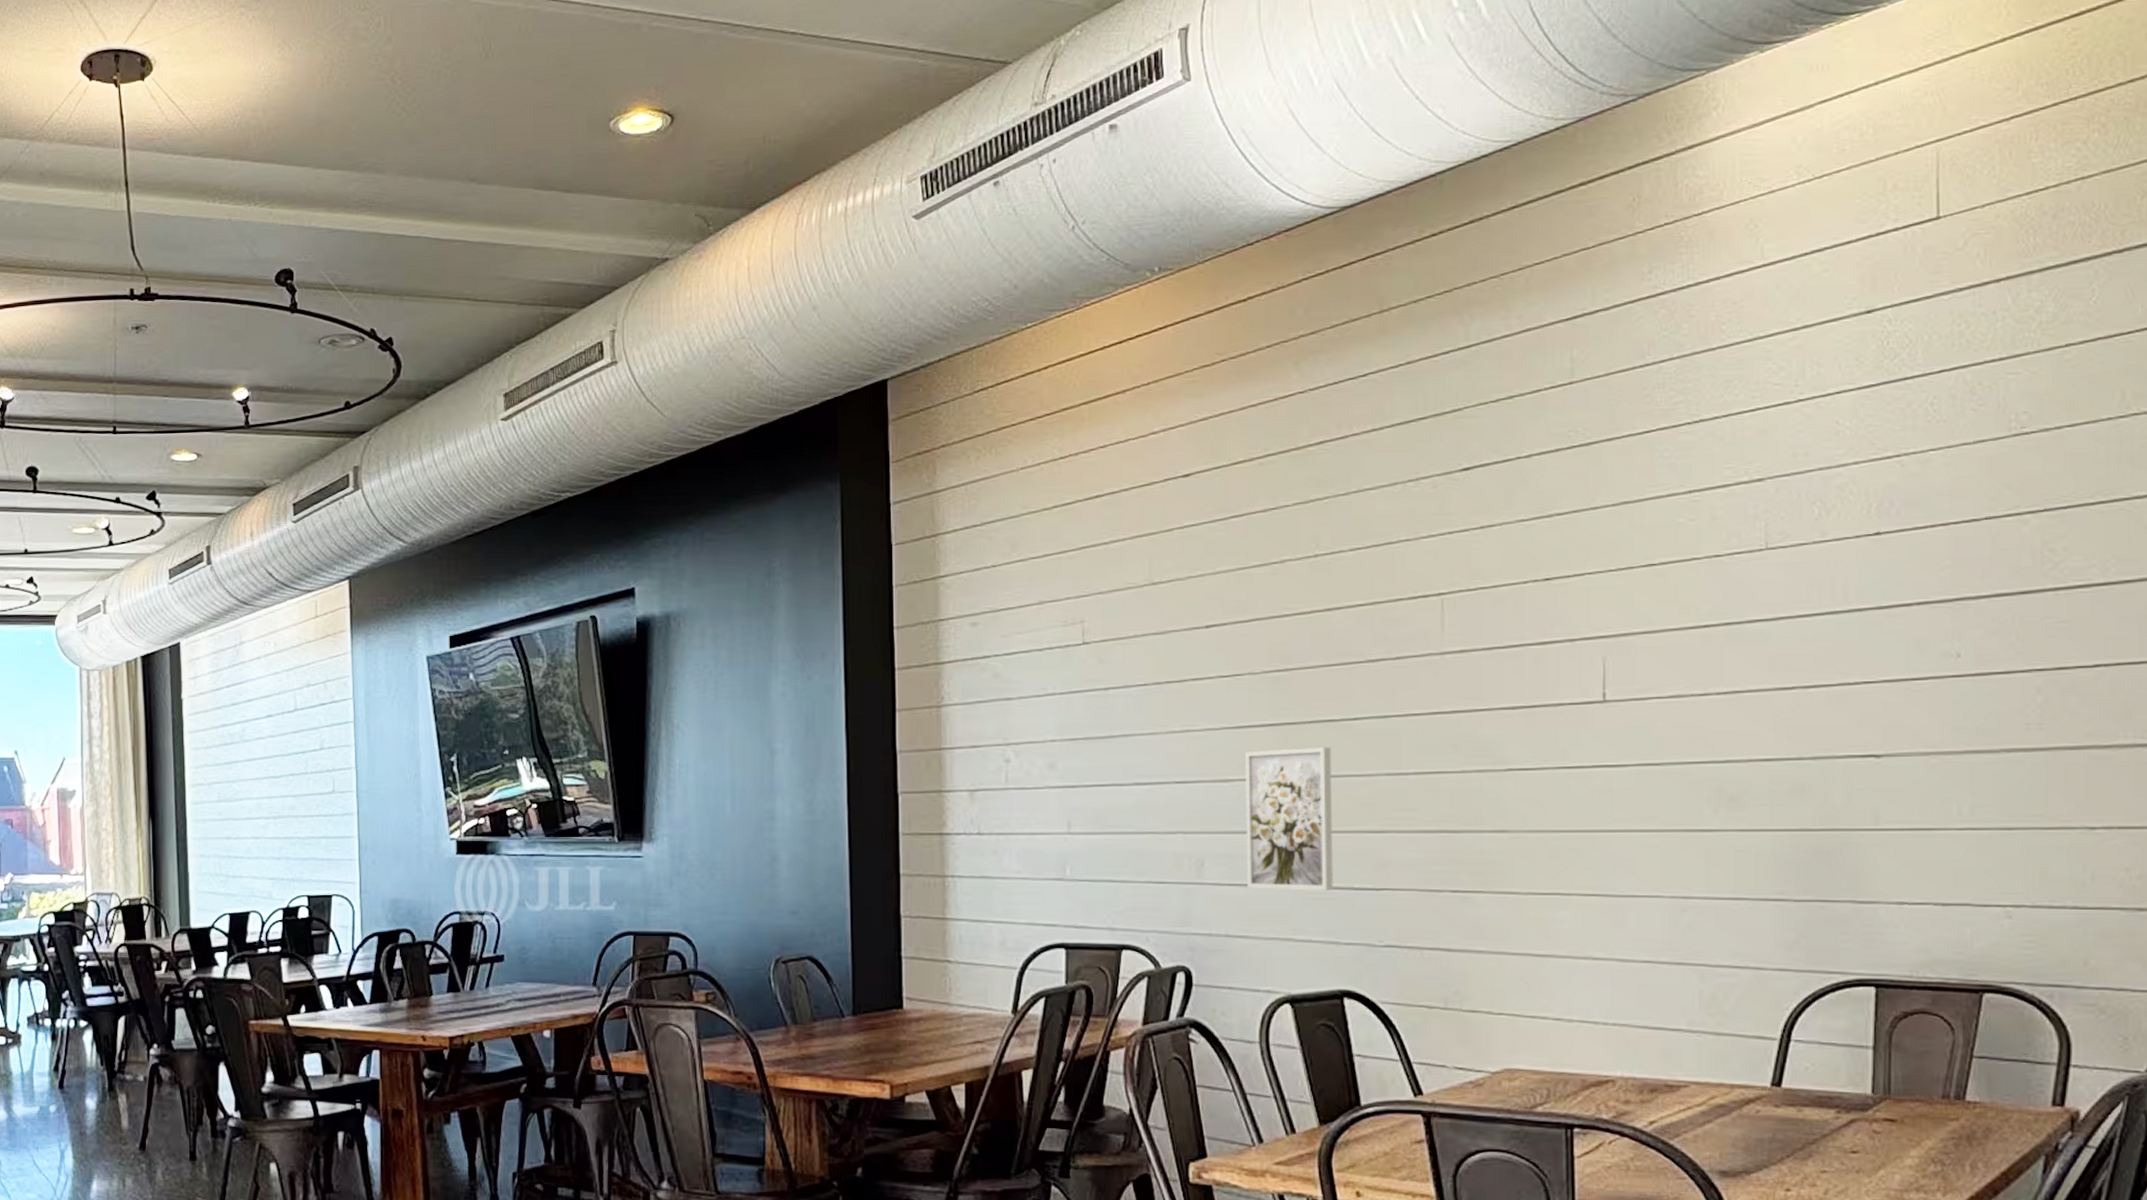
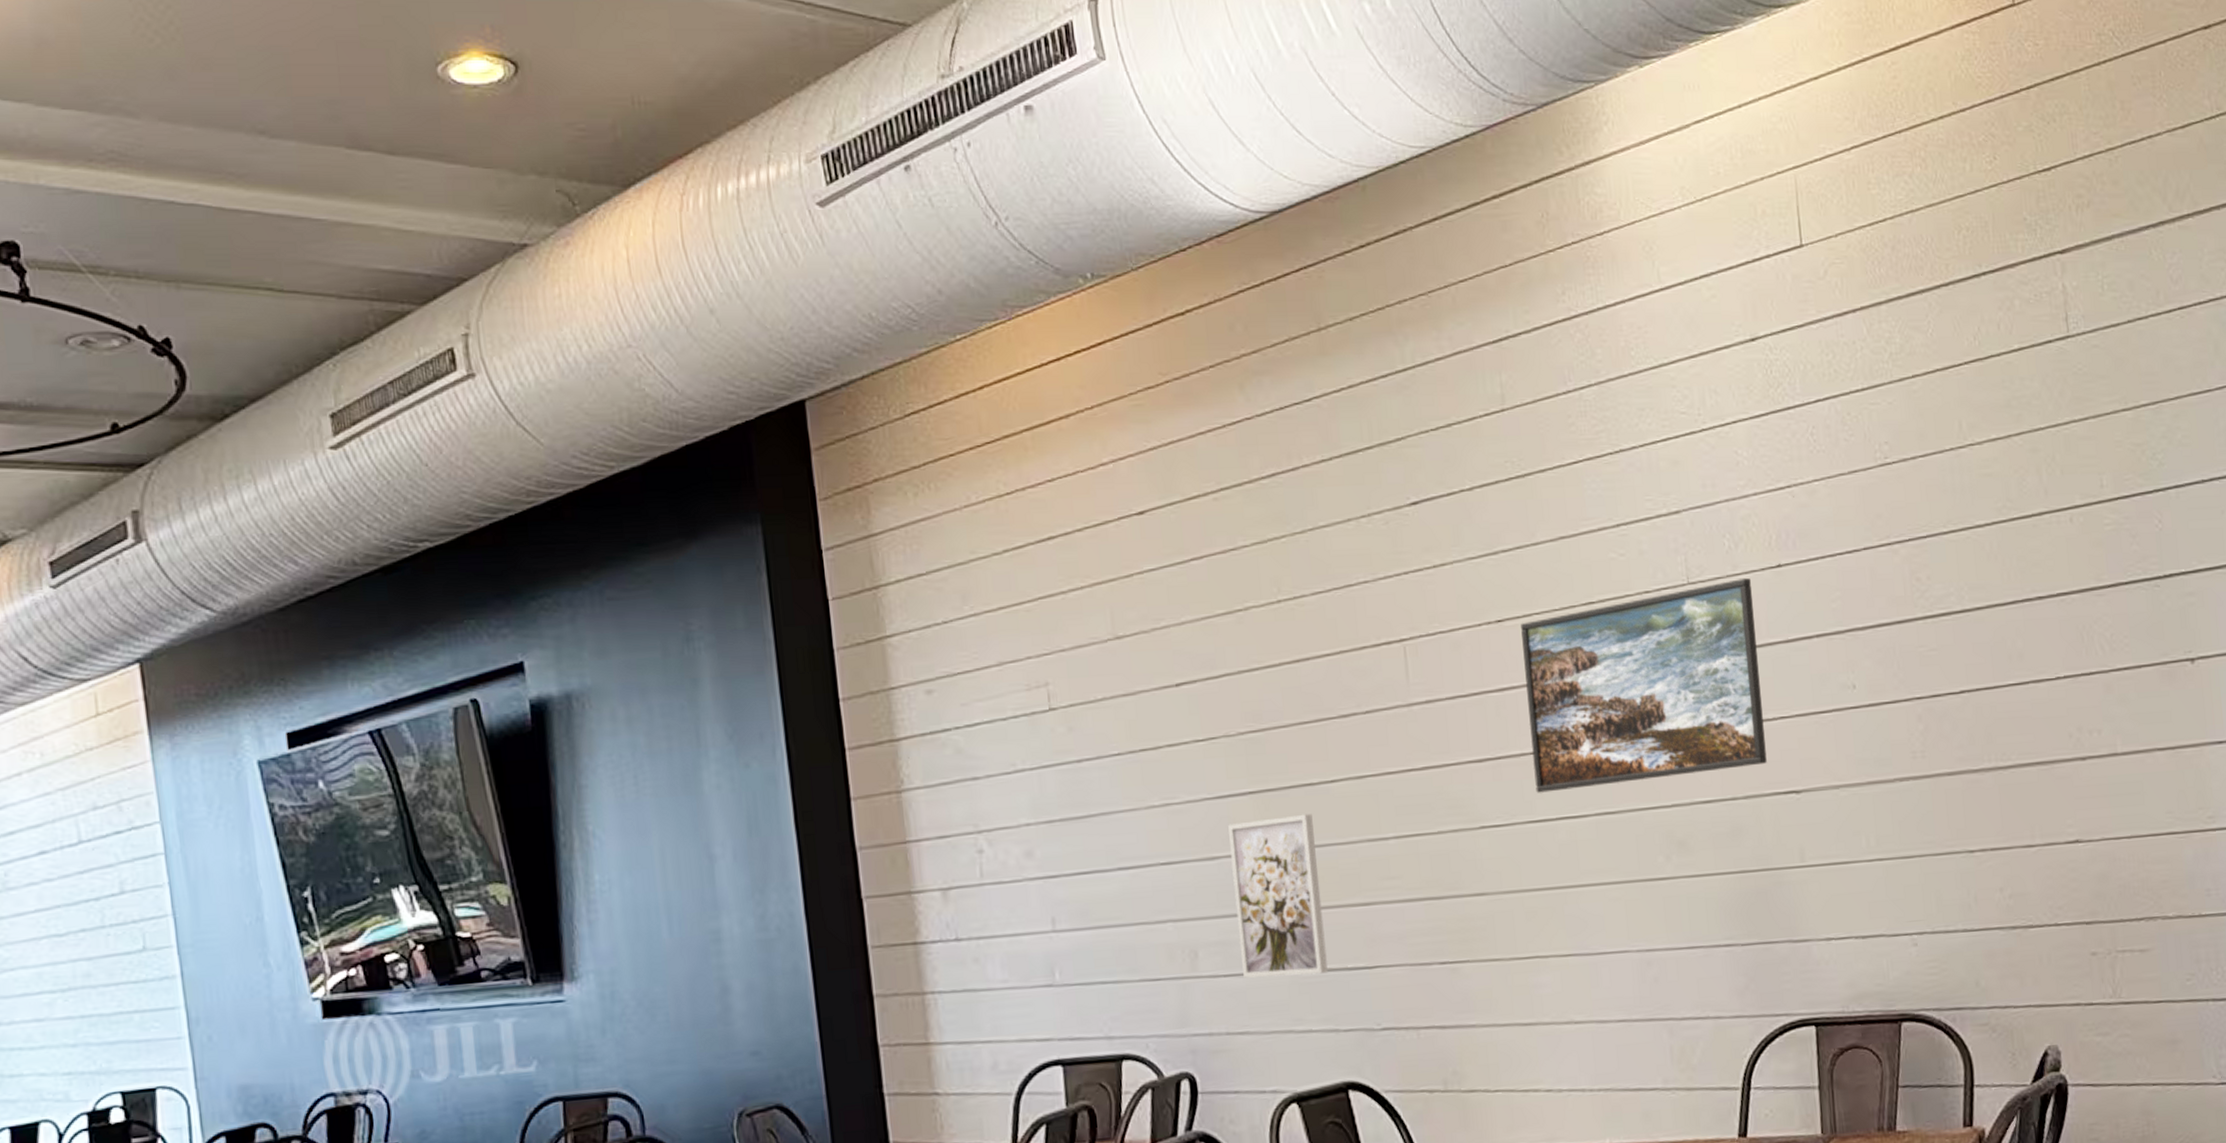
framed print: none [1571,545,1843,741] -> present [1521,578,1767,793]

